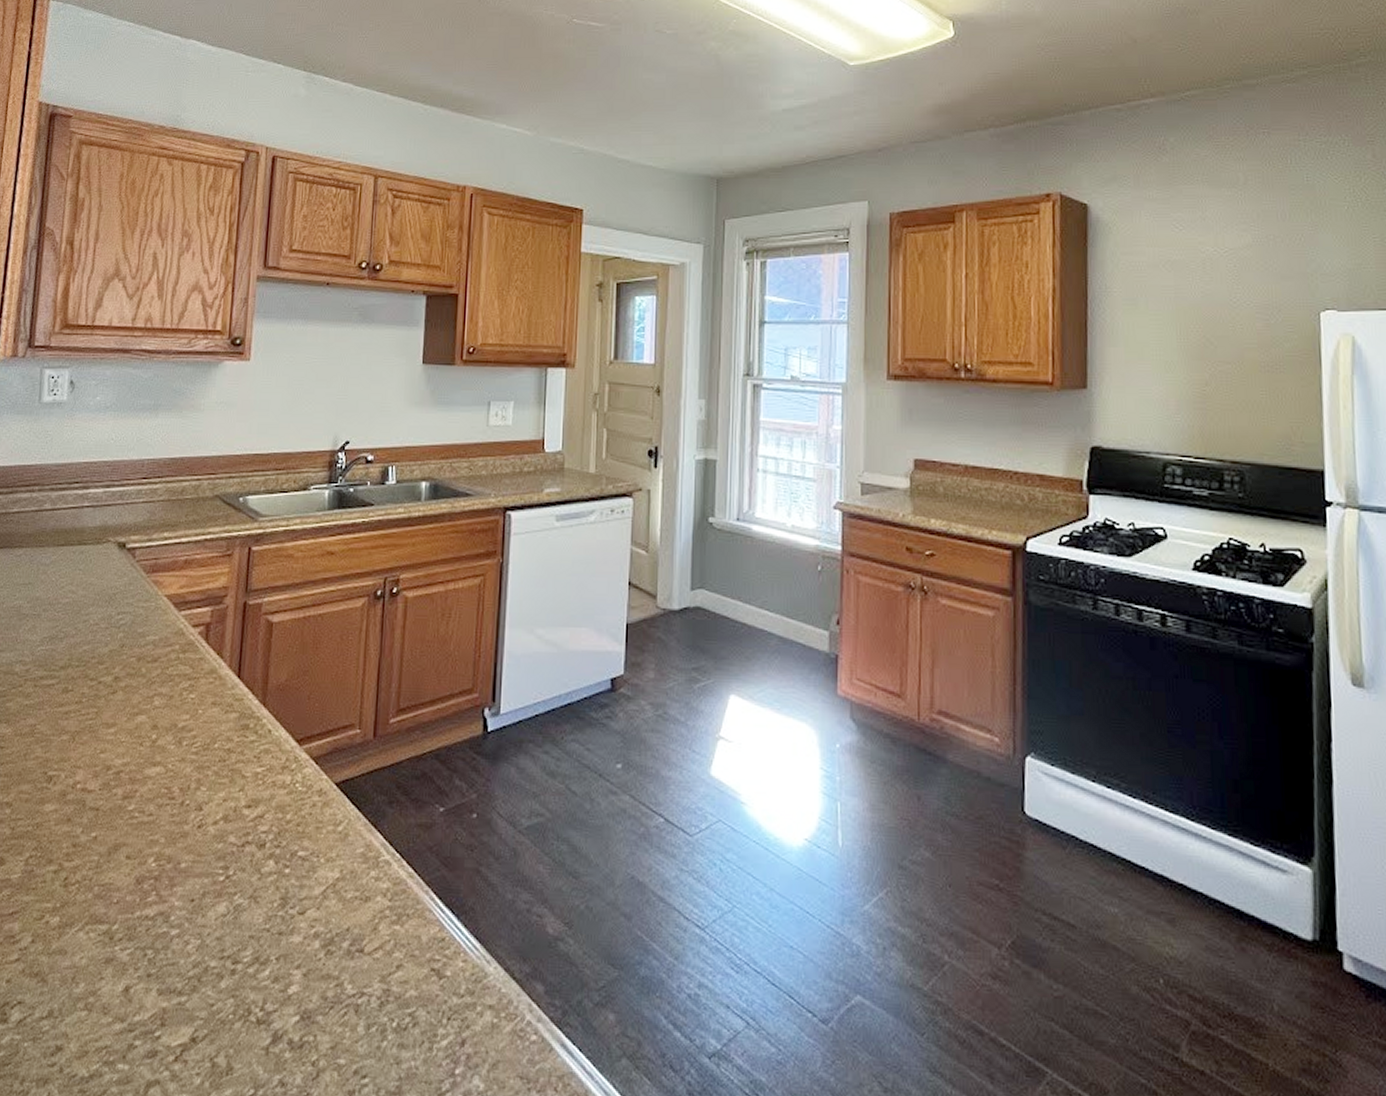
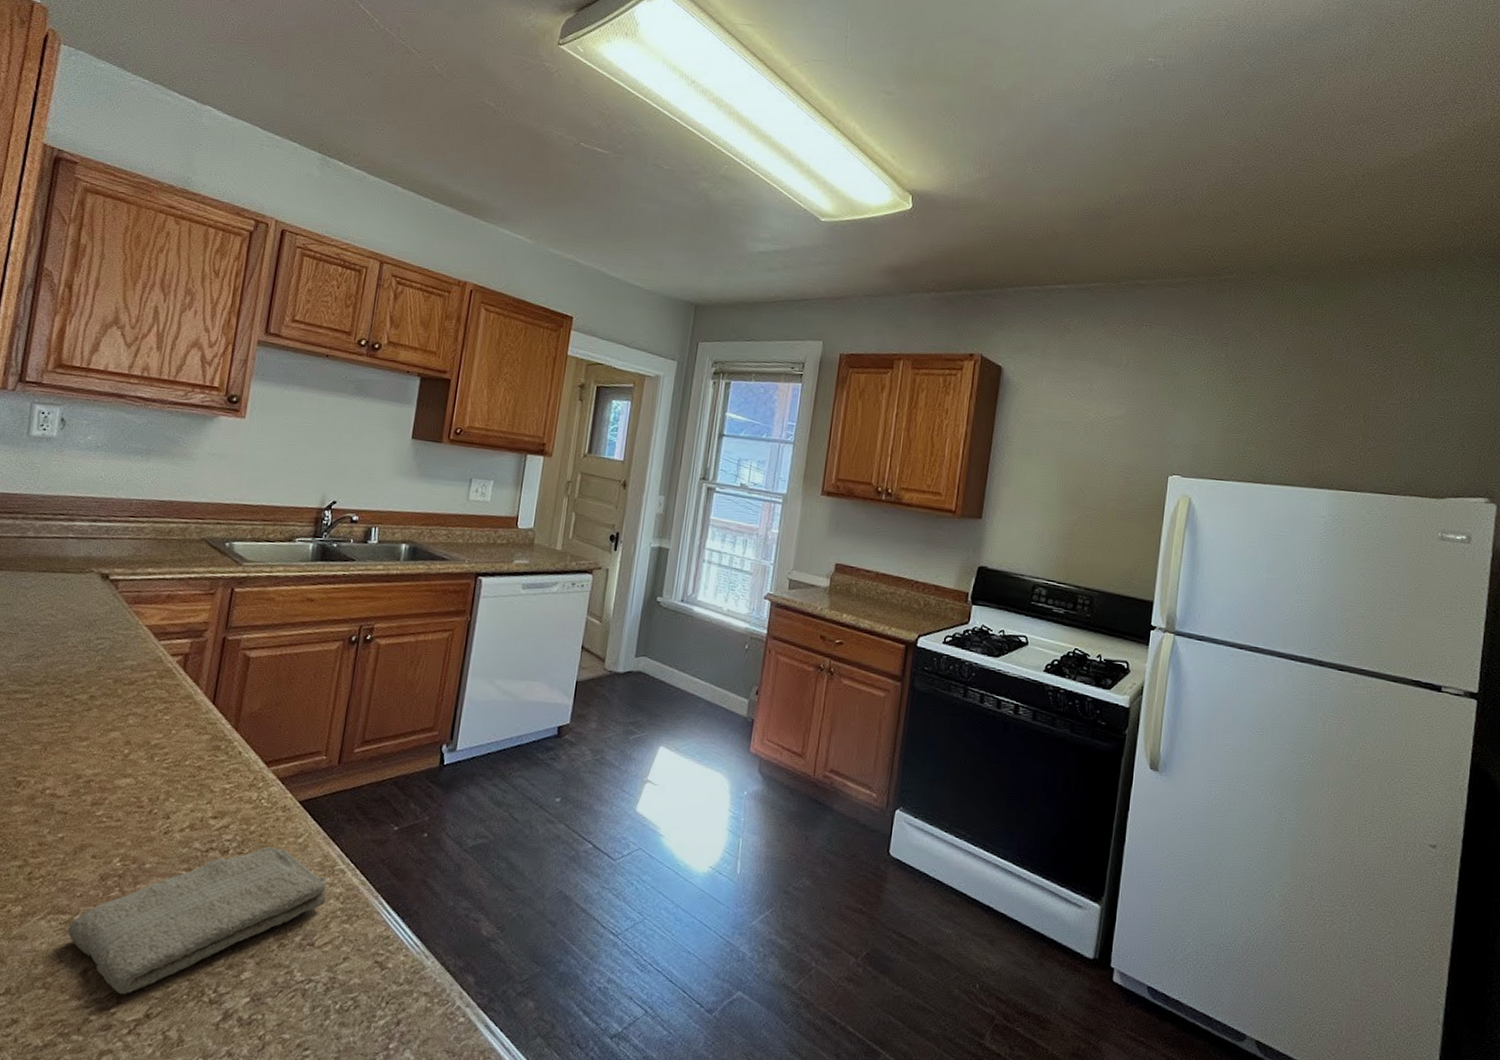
washcloth: none [106,837,372,1015] -> present [67,846,327,994]

